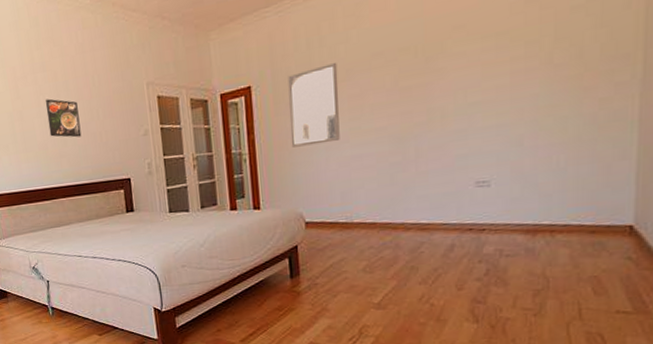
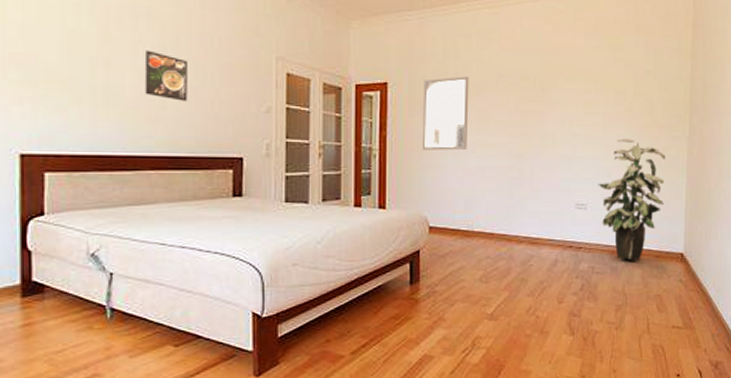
indoor plant: none [505,96,604,239] -> present [598,138,665,261]

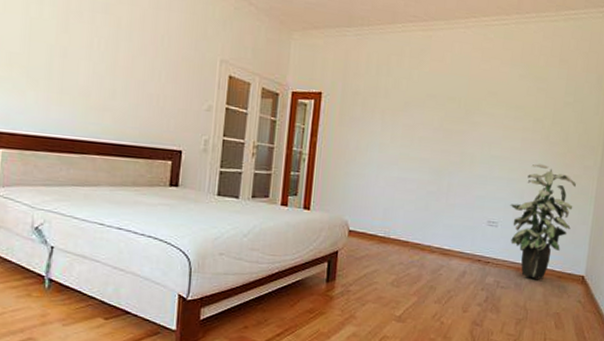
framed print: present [144,50,188,102] -> none [96,43,138,94]
home mirror: present [422,76,469,151] -> none [348,92,399,162]

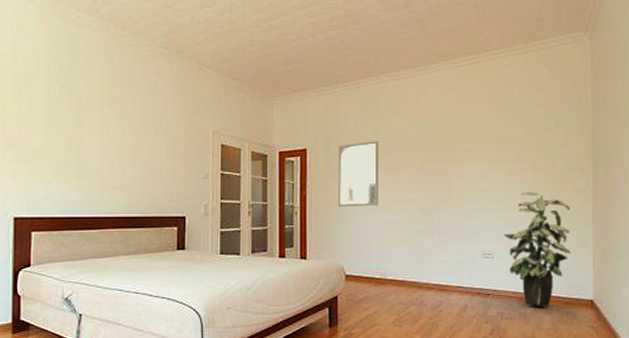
home mirror: none [348,92,399,162] -> present [337,141,379,207]

